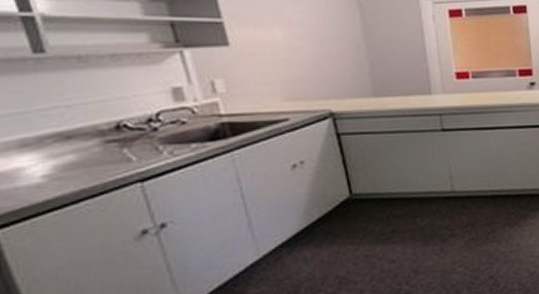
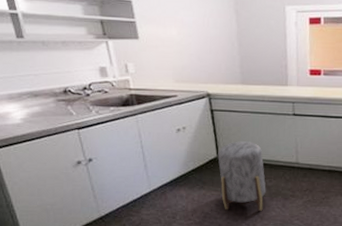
stool: none [351,170,418,268] -> present [218,141,266,211]

